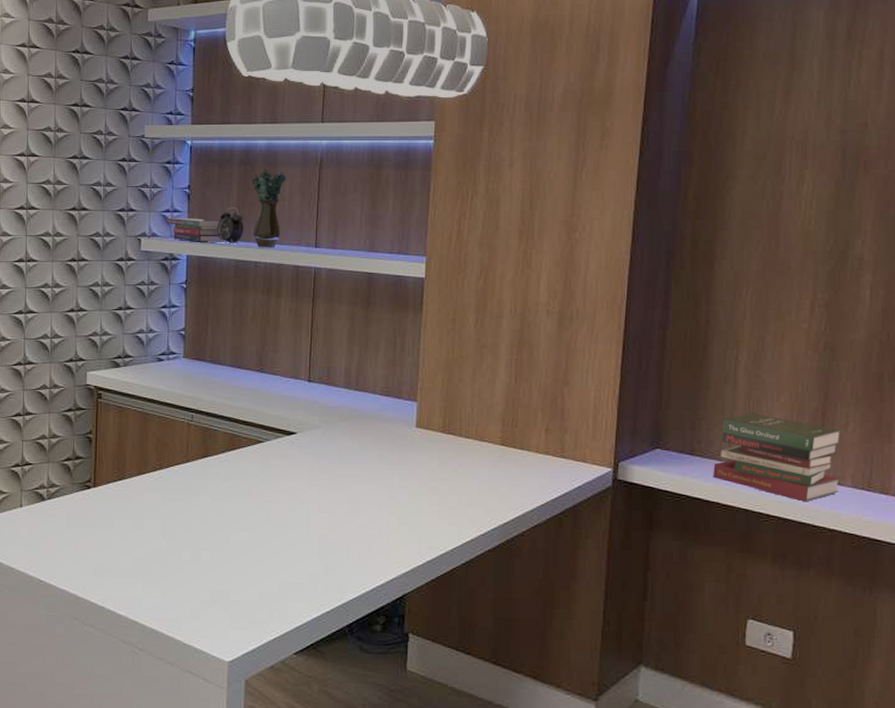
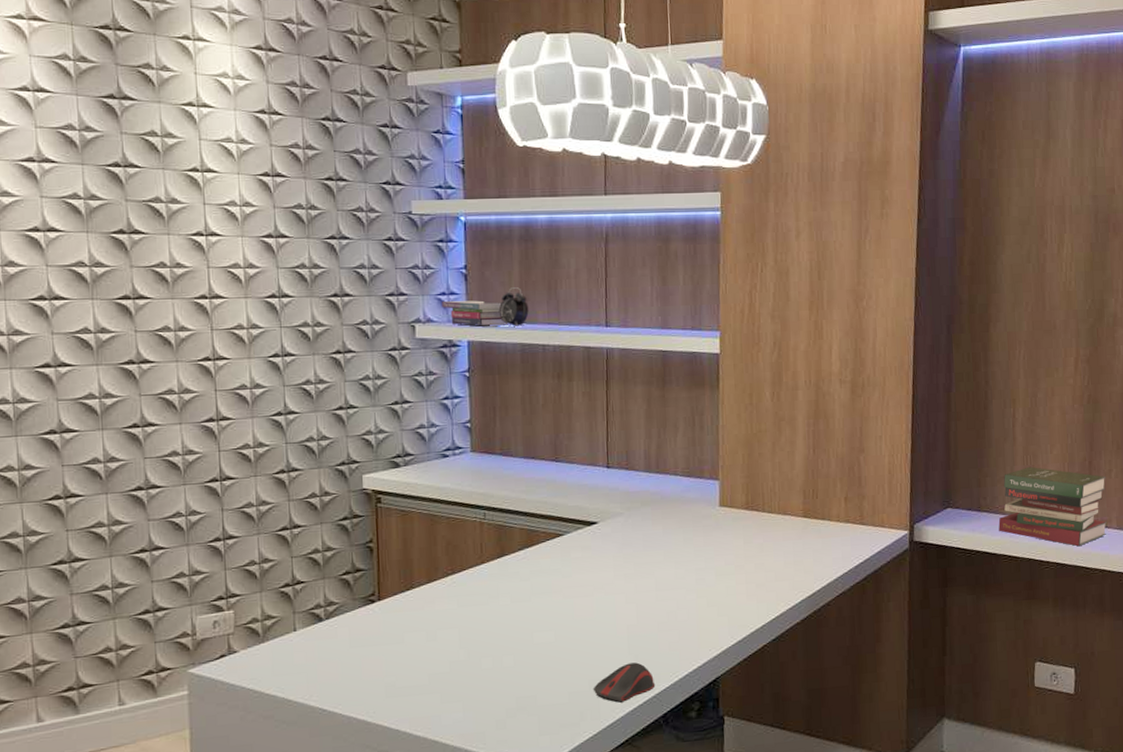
vase: present [252,168,287,248] -> none [534,244,571,330]
computer mouse: none [282,570,342,607] -> present [593,662,654,703]

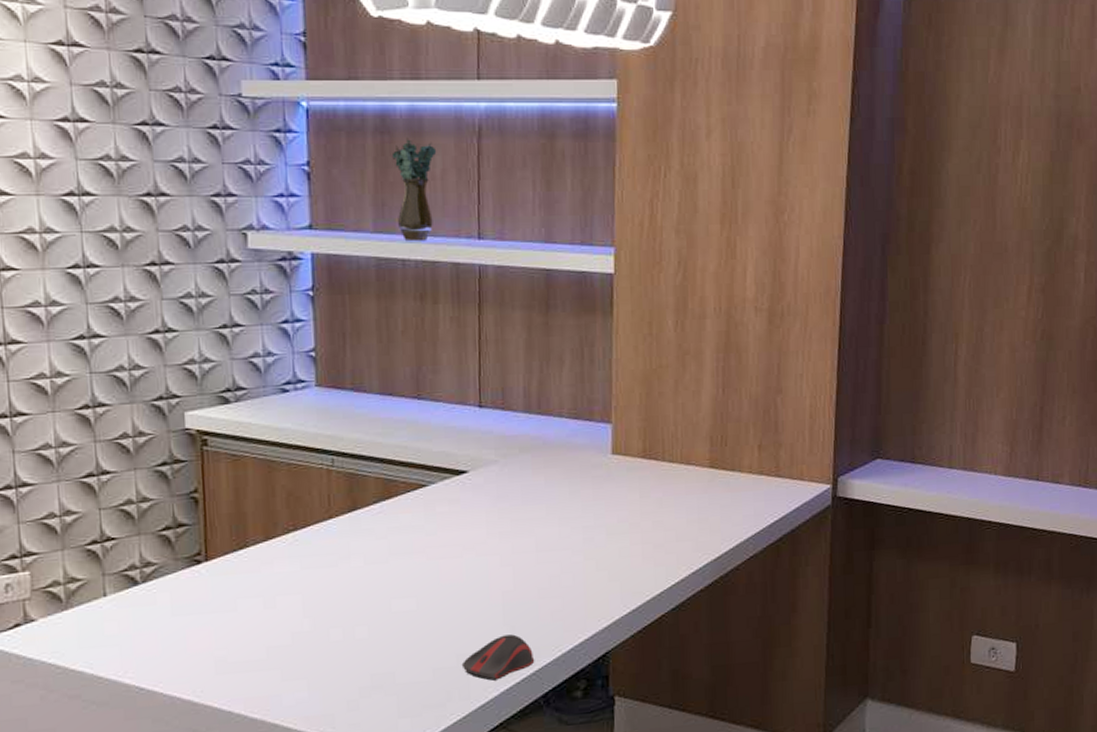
books: present [442,300,508,327] -> none [279,204,361,236]
alarm clock: present [498,287,529,327] -> none [348,189,386,238]
vase: none [534,244,571,330] -> present [391,137,437,242]
books: present [998,466,1107,547] -> none [935,411,1059,505]

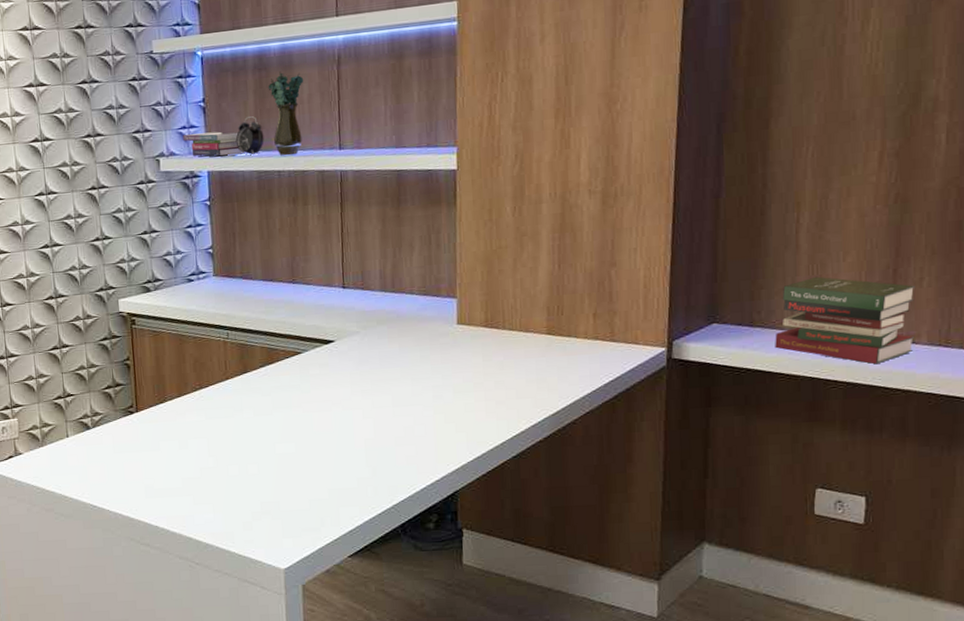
books: none [279,204,361,236] -> present [183,131,245,157]
alarm clock: none [348,189,386,238] -> present [235,116,264,156]
computer mouse: present [461,634,534,681] -> none [332,474,392,511]
books: none [935,411,1059,505] -> present [775,276,915,365]

